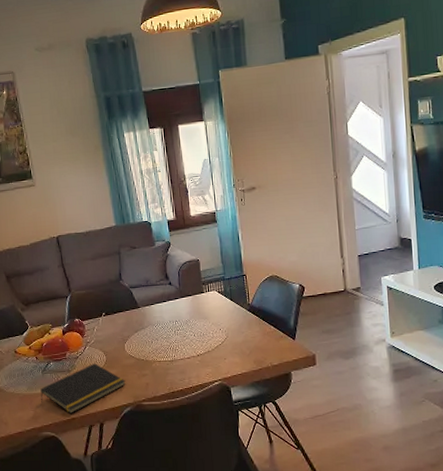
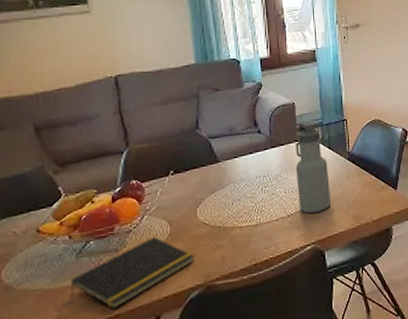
water bottle: none [201,274,234,355] -> present [296,120,331,214]

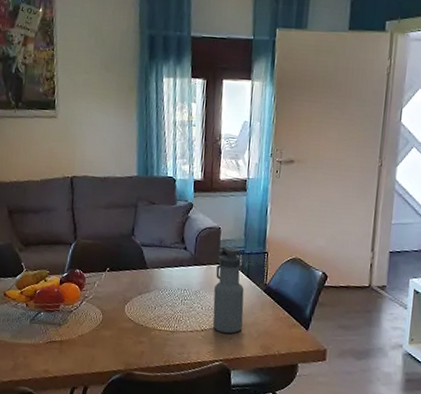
notepad: present [71,237,195,309] -> none [24,320,120,371]

